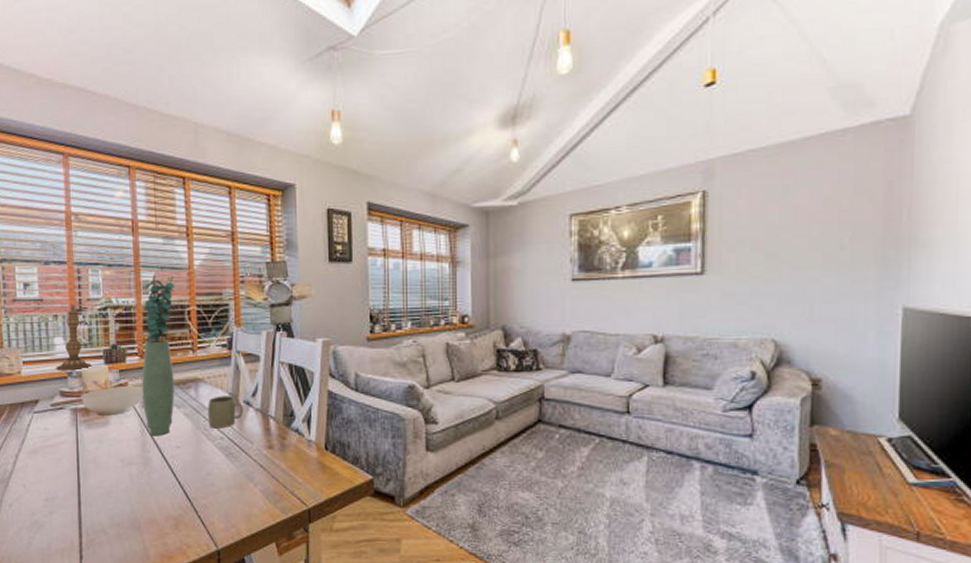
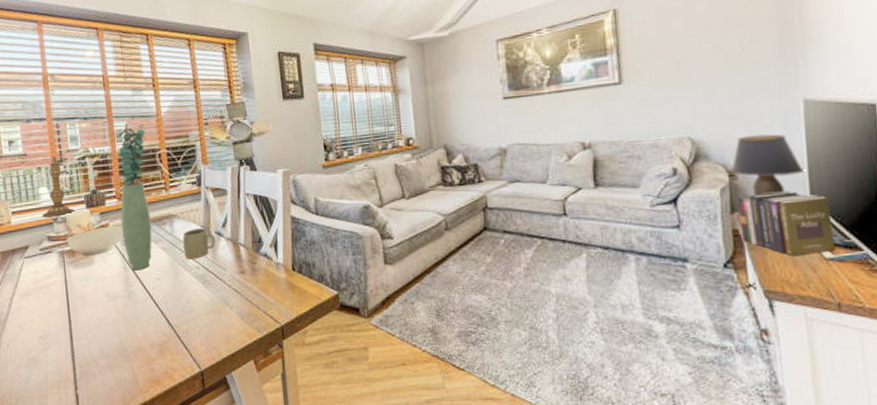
table lamp: none [813,341,896,409] -> present [730,133,805,196]
books: none [818,406,921,478] -> present [737,190,836,257]

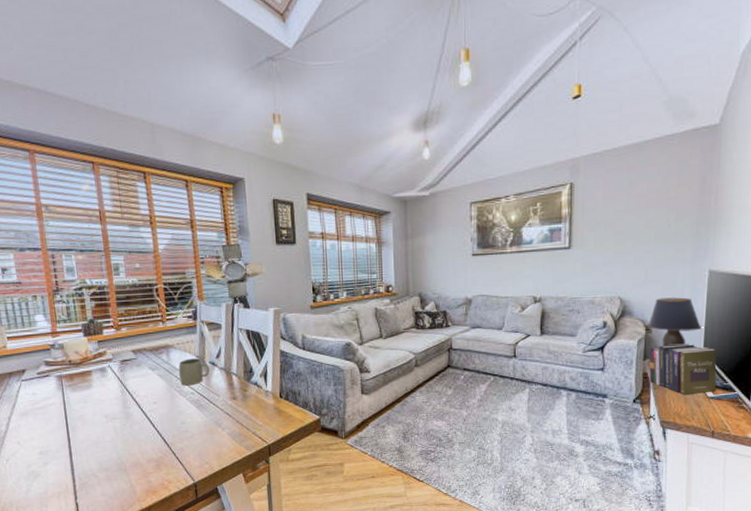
candlestick: present [42,155,74,218] -> none [39,285,71,344]
bowl: present [66,225,124,256] -> none [64,353,122,380]
vase: present [119,123,153,271] -> none [116,258,150,395]

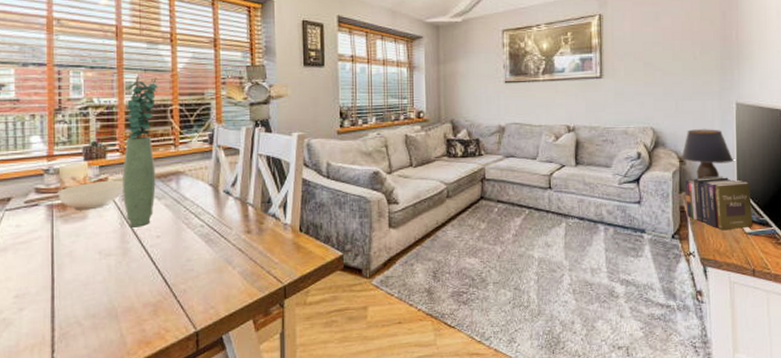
bowl: none [64,353,122,380] -> present [57,180,124,210]
vase: none [116,258,150,395] -> present [122,76,158,227]
mug: present [178,358,210,386] -> none [187,186,223,218]

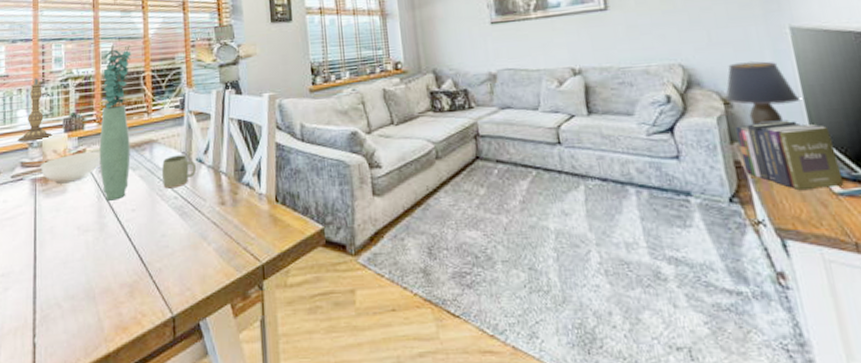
candlestick: none [31,103,69,168] -> present [18,77,51,142]
mug: none [187,186,223,218] -> present [161,155,196,189]

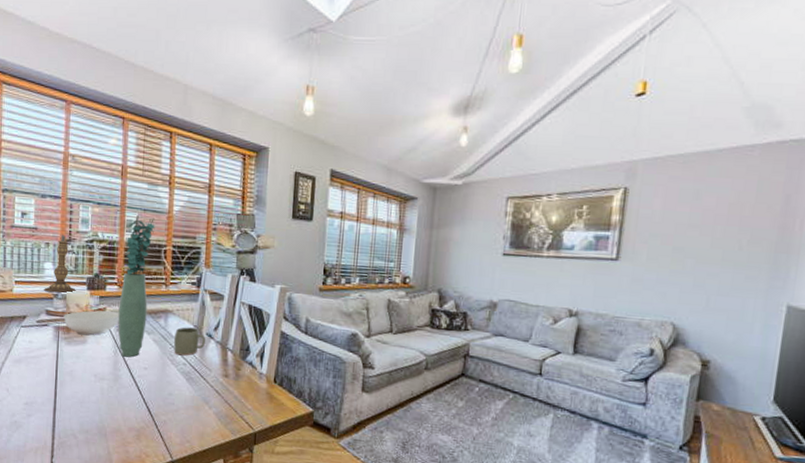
table lamp: present [724,60,801,125] -> none [703,330,774,390]
books: present [734,120,845,191] -> none [702,386,791,453]

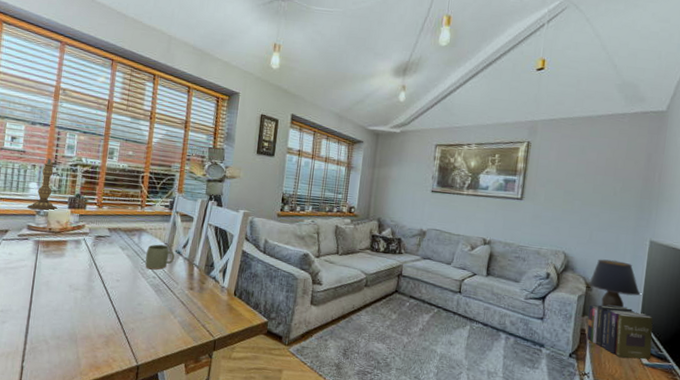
bowl: present [63,310,120,336] -> none [44,227,97,250]
vase: present [118,215,155,357] -> none [94,144,135,270]
books: none [702,386,791,453] -> present [587,304,653,360]
table lamp: none [703,330,774,390] -> present [588,259,641,308]

